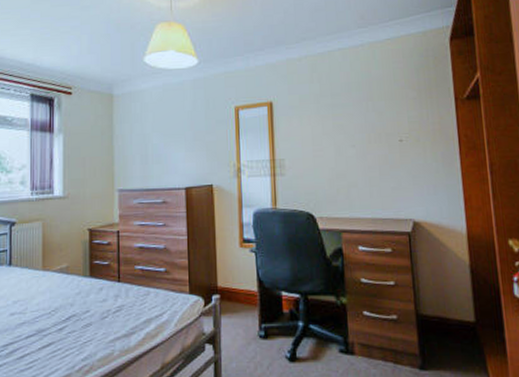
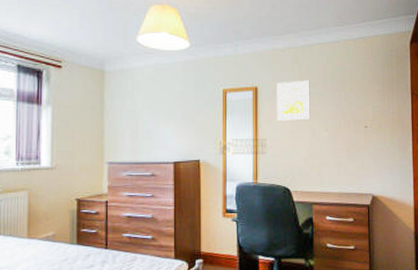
wall art: none [293,91,334,138] -> present [276,80,311,121]

